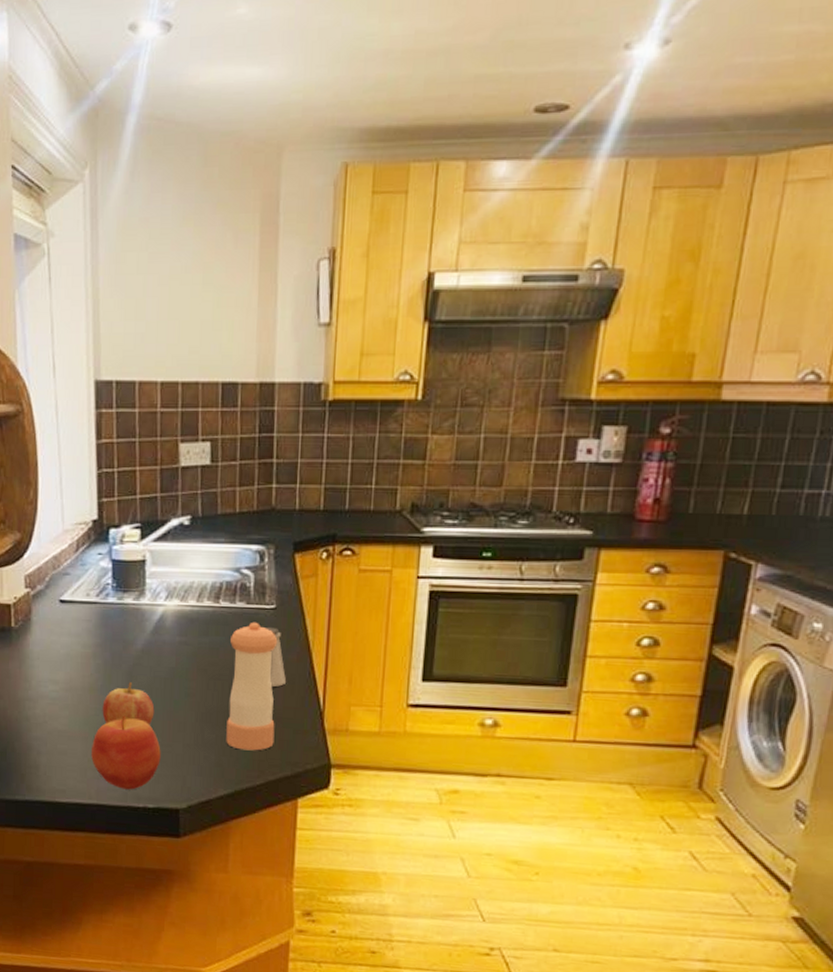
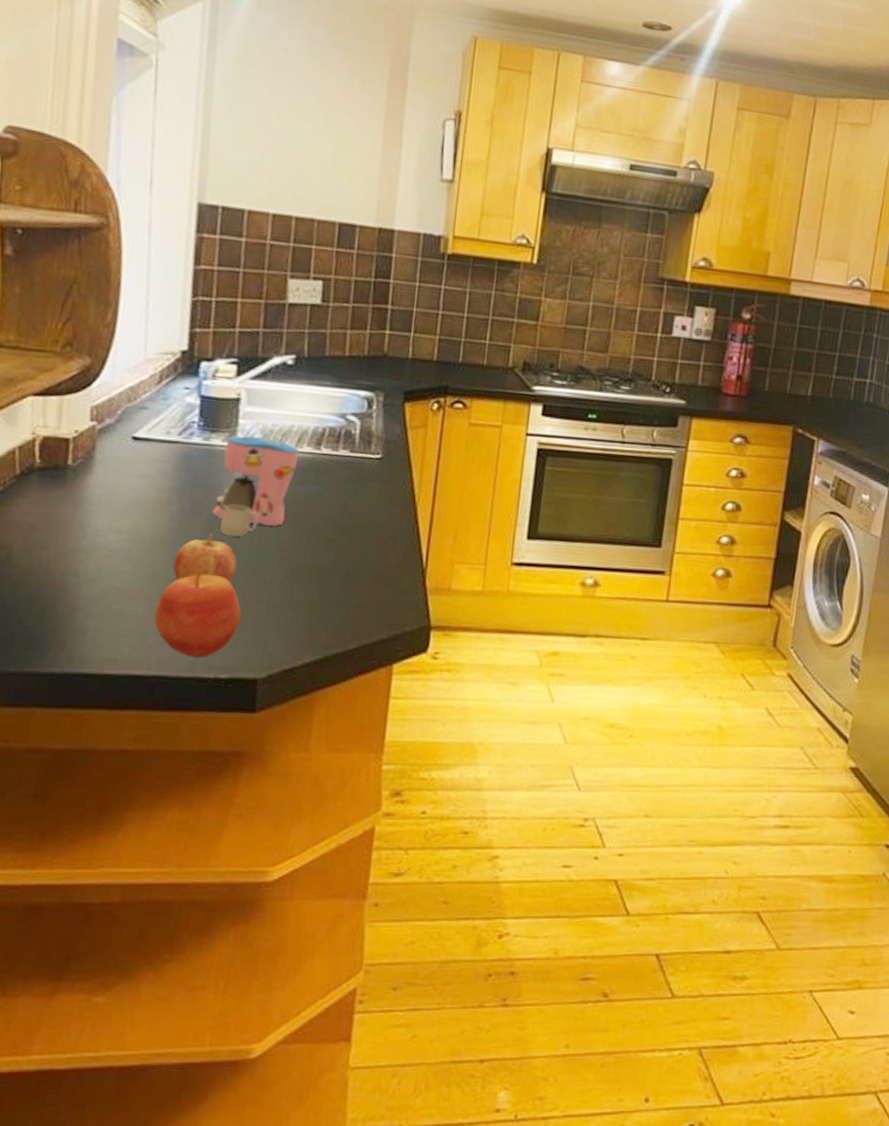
coffee maker: none [130,594,201,685] -> present [212,436,300,537]
pepper shaker: present [226,622,278,751] -> none [317,471,382,612]
saltshaker: present [264,628,286,688] -> none [368,478,388,543]

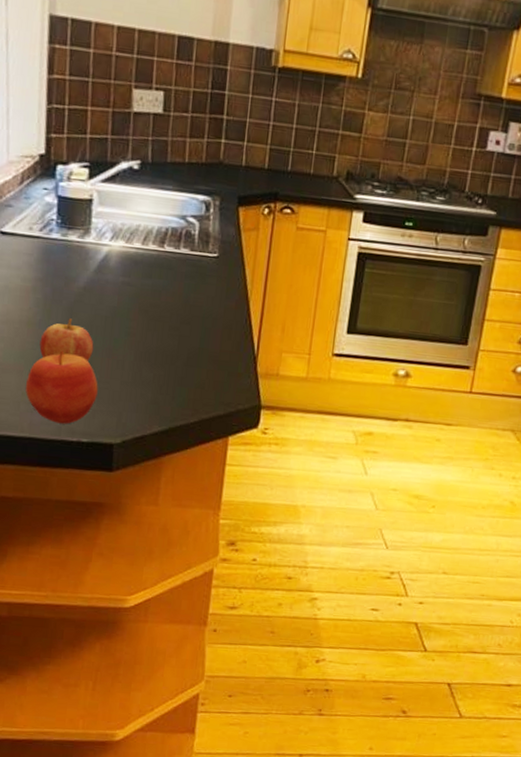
coffee maker: present [212,436,300,537] -> none [71,233,146,322]

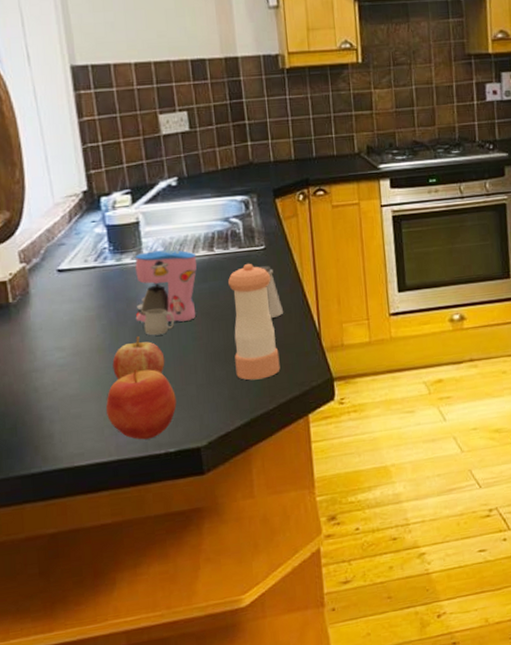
coffee maker: none [71,233,146,322] -> present [135,249,197,336]
pepper shaker: none [163,268,218,391] -> present [228,263,280,380]
saltshaker: none [206,274,224,332] -> present [258,266,283,319]

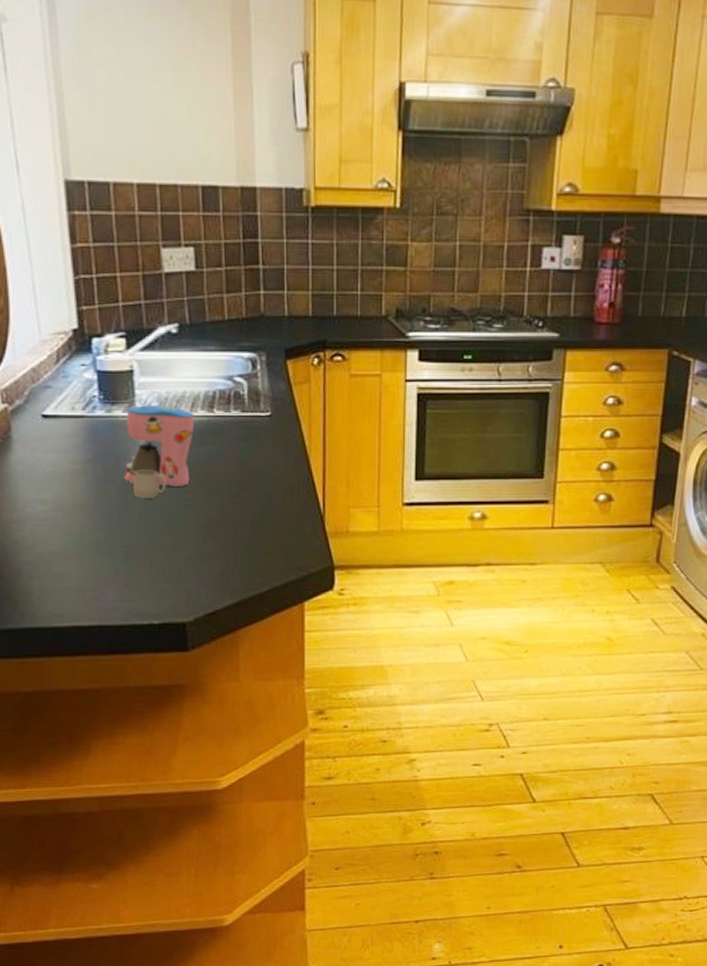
apple: present [106,368,177,440] -> none [88,532,163,608]
fruit: present [112,336,165,380] -> none [97,497,154,541]
pepper shaker: present [228,263,280,380] -> none [228,430,278,559]
saltshaker: present [258,266,283,319] -> none [261,435,285,495]

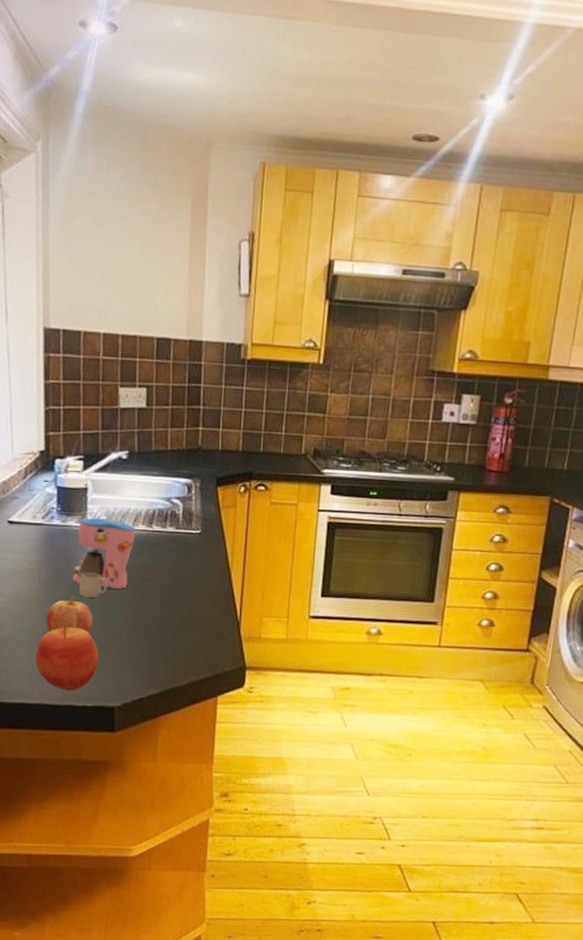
apple: none [88,532,163,608] -> present [35,624,99,691]
fruit: none [97,497,154,541] -> present [46,595,94,633]

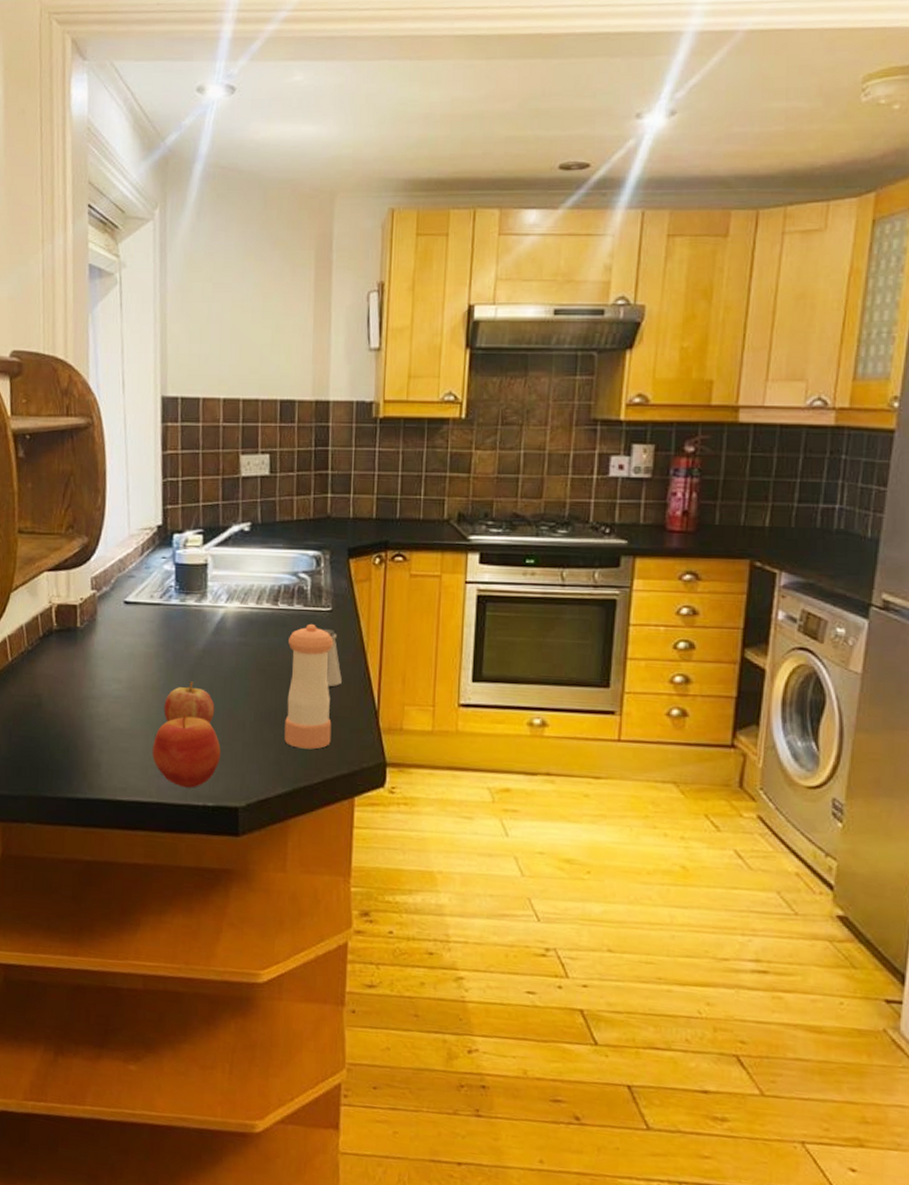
coffee maker: present [72,518,136,598] -> none [191,596,260,684]
pepper shaker: none [156,544,202,656] -> present [284,623,334,749]
saltshaker: none [191,550,209,601] -> present [321,629,342,687]

